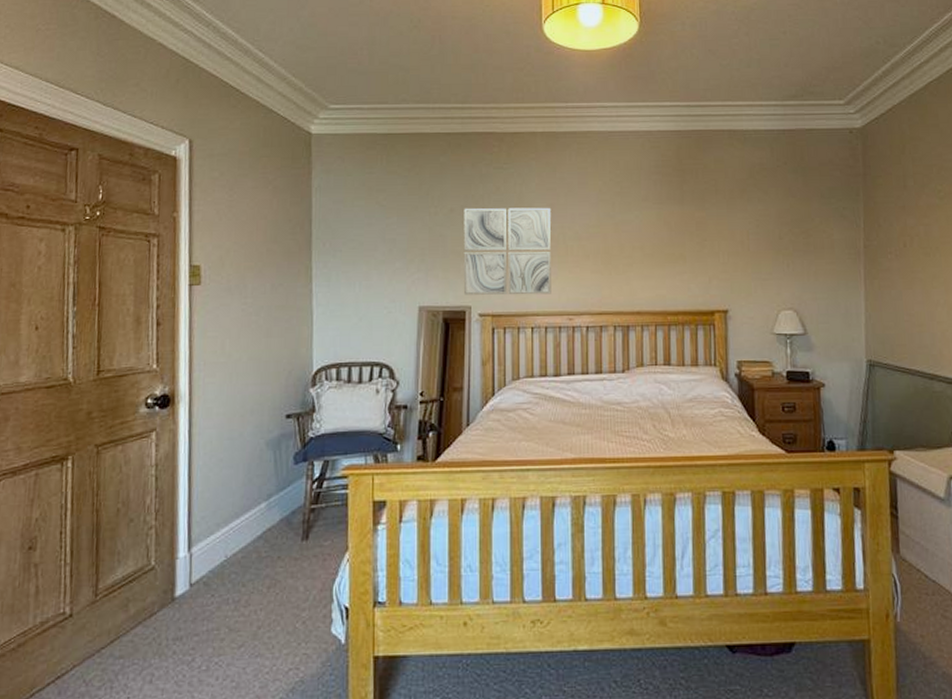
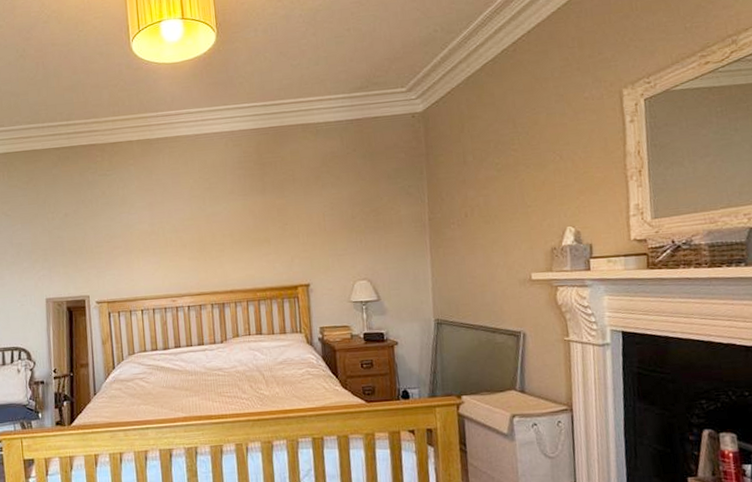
wall art: present [463,207,552,295] -> none [76,206,156,286]

